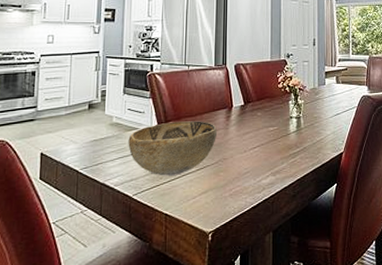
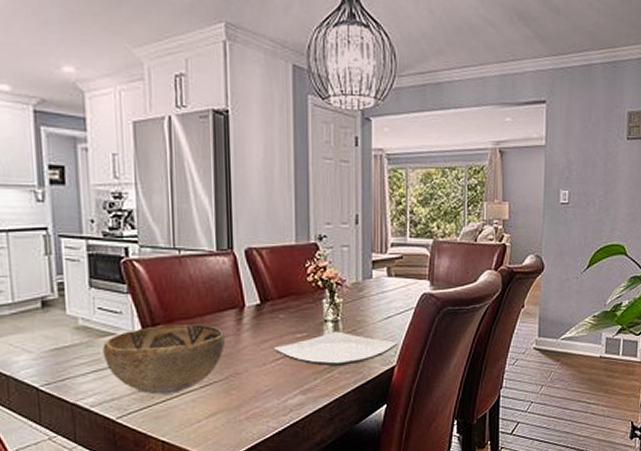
plate: none [252,125,345,154] -> present [273,331,398,367]

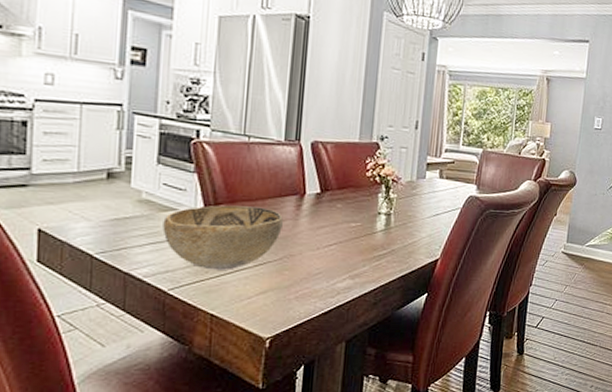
plate: present [273,331,398,367] -> none [328,223,443,256]

